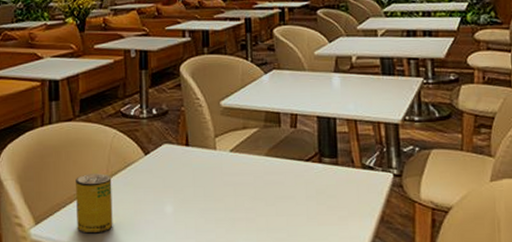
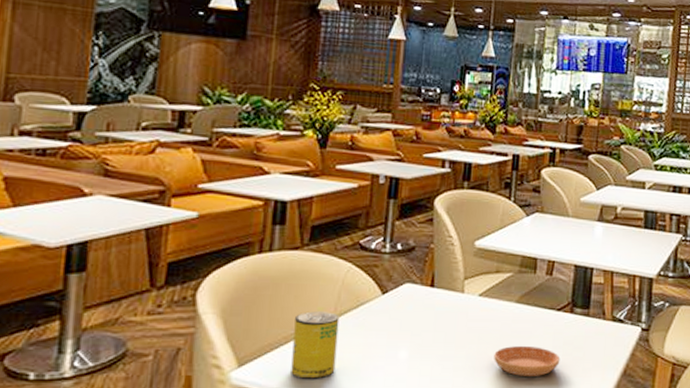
saucer: none [251,196,315,226] -> present [494,345,561,376]

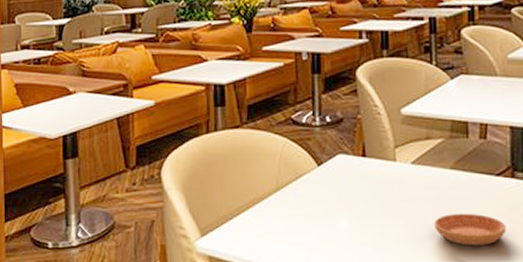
beverage can: present [291,311,340,378] -> none [243,184,284,246]

